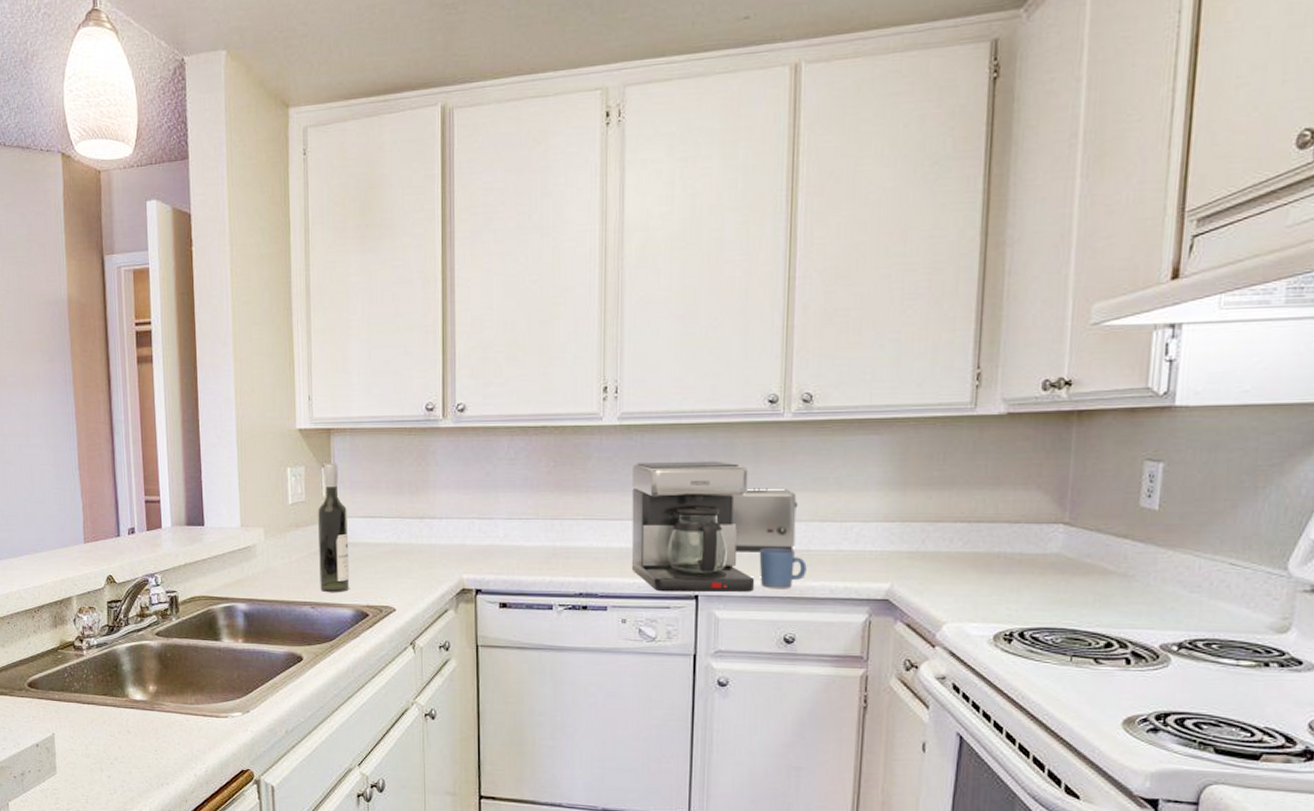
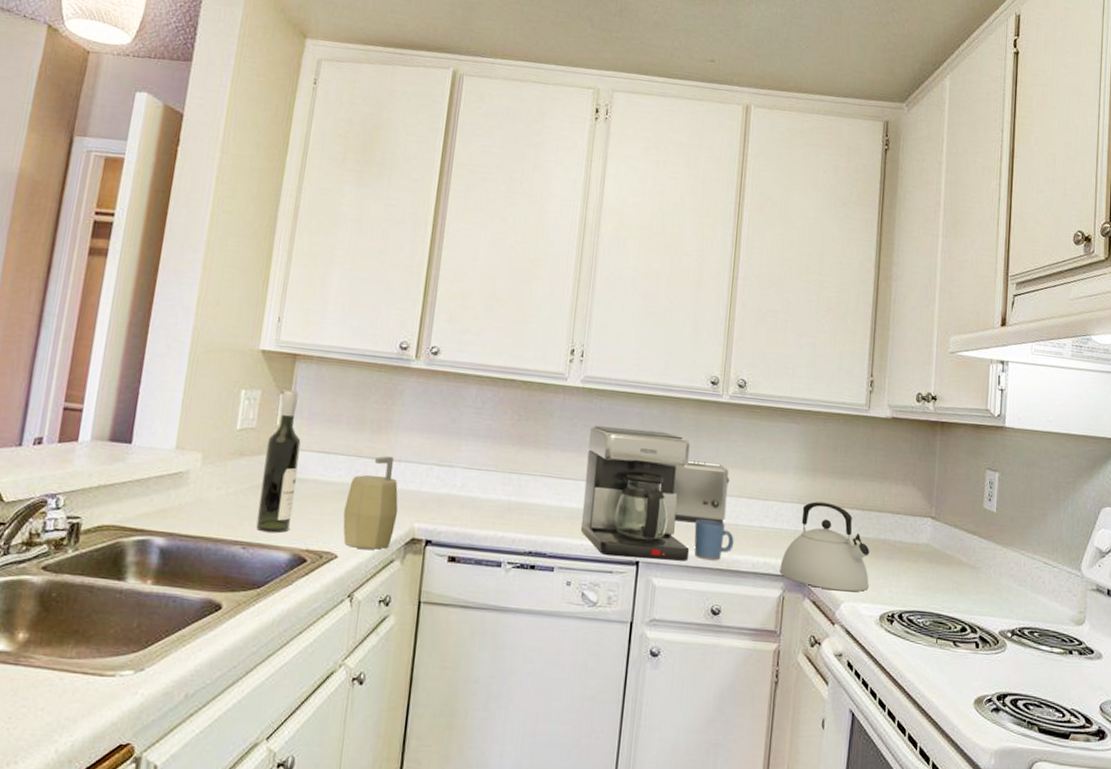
soap dispenser: none [395,514,446,601] -> present [343,456,398,550]
kettle: none [864,518,980,612] -> present [779,501,870,592]

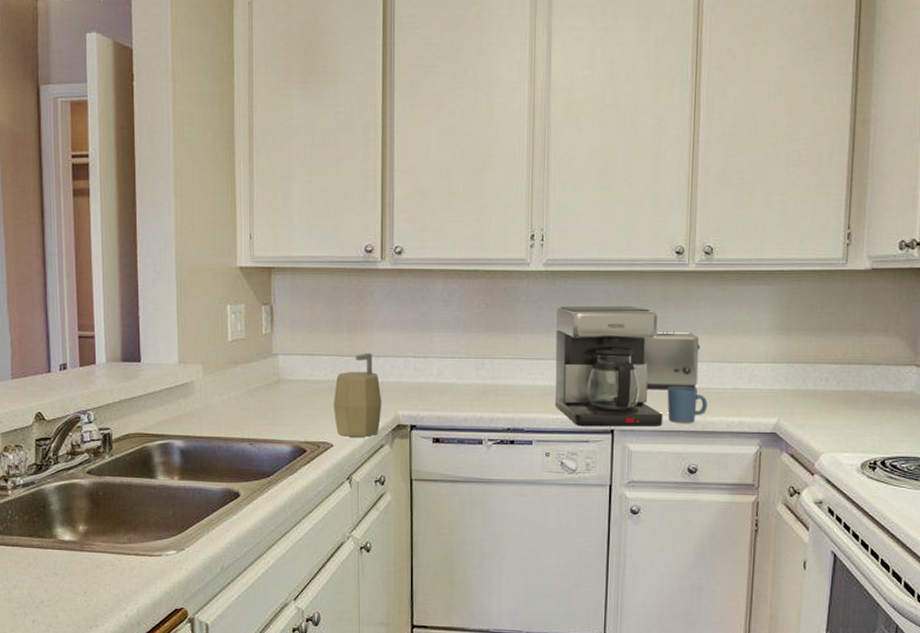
bottle: present [256,389,301,534] -> none [256,301,288,430]
kettle: present [779,501,870,592] -> none [755,360,850,443]

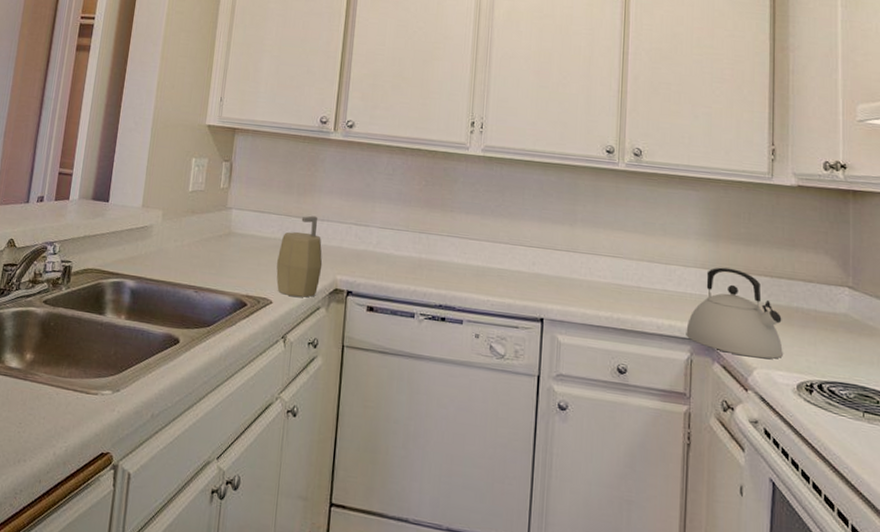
coffee maker: present [554,305,663,428] -> none [486,191,593,321]
toaster: present [644,331,701,390] -> none [575,224,630,286]
mug: present [667,386,708,424] -> none [596,280,637,322]
kettle: none [755,360,850,443] -> present [686,267,783,359]

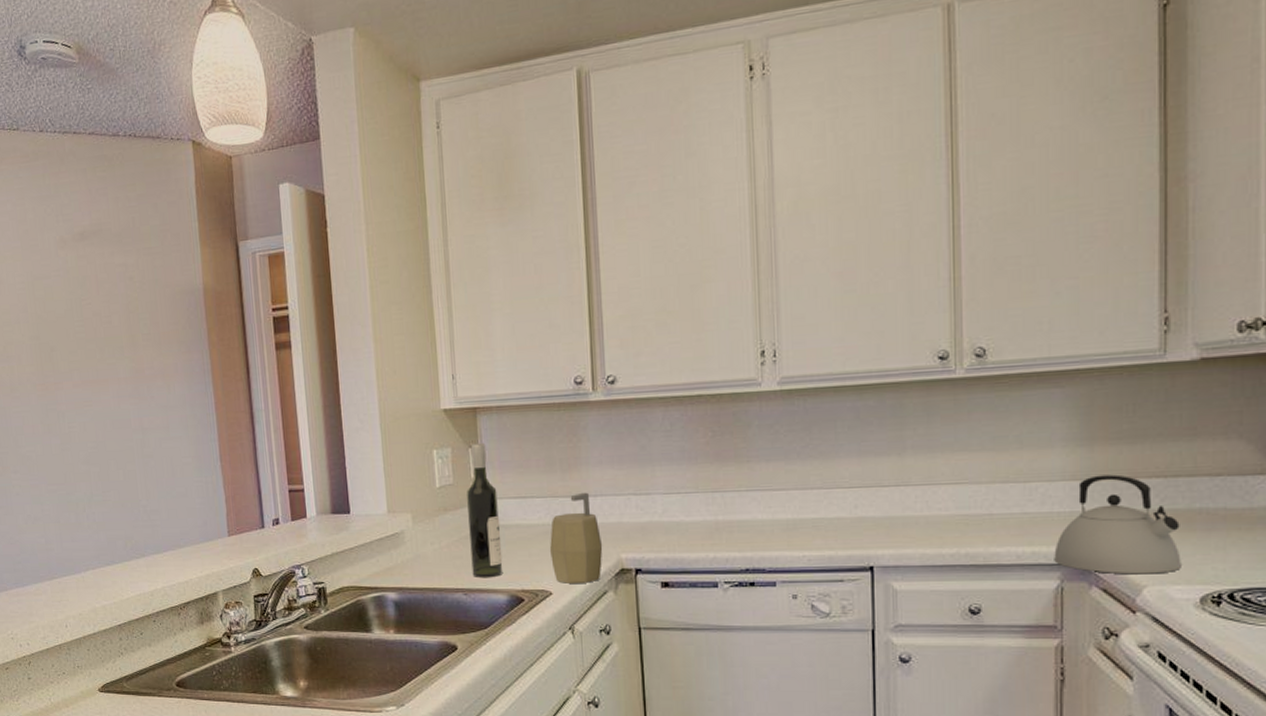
bottle: none [205,158,240,280] -> present [466,442,503,578]

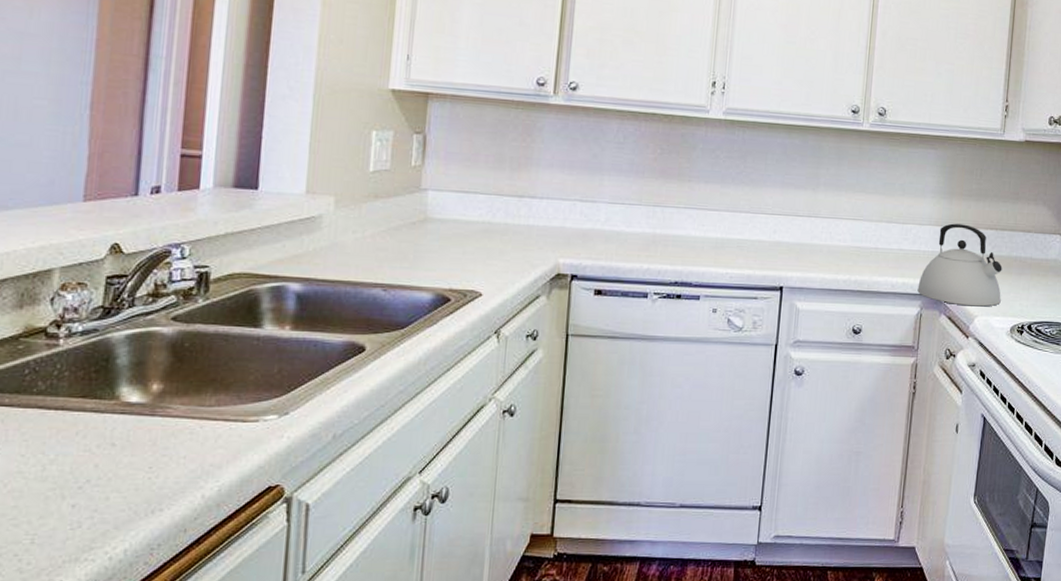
bottle: present [466,442,503,578] -> none [396,129,438,274]
soap dispenser: present [549,492,603,583] -> none [485,193,542,286]

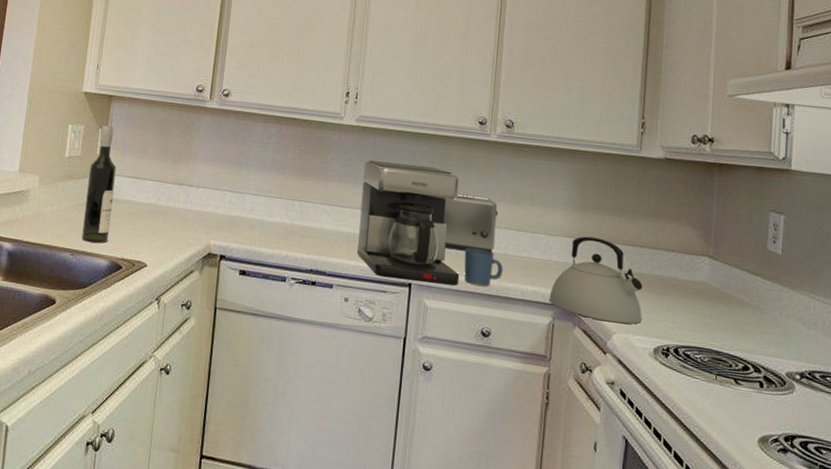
bottle: none [396,129,438,274] -> present [81,125,116,244]
coffee maker: none [725,157,832,286] -> present [356,160,460,287]
toaster: none [816,188,870,248] -> present [444,193,499,254]
mug: none [836,244,874,284] -> present [464,248,503,288]

